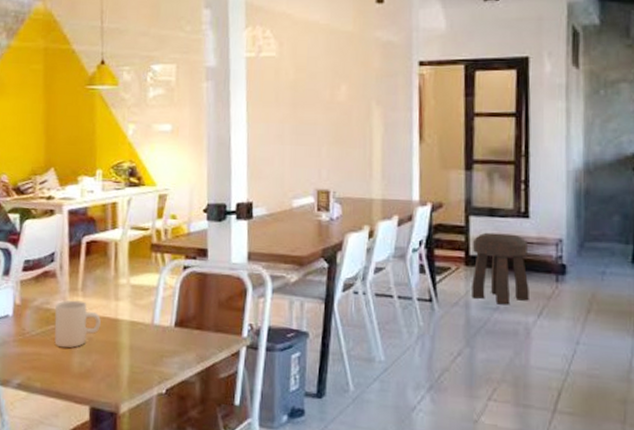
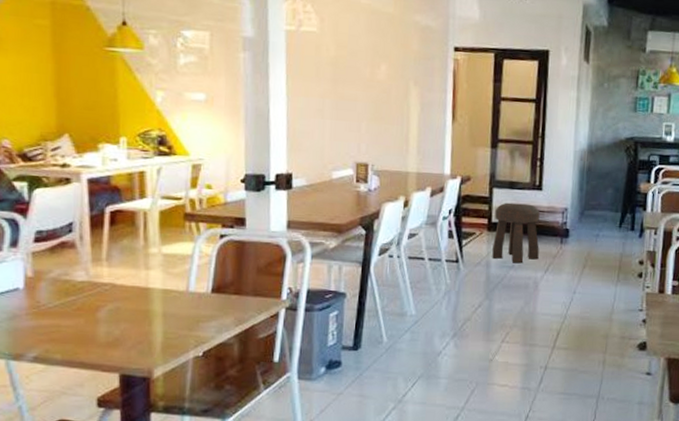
mug: present [54,300,101,348] -> none [75,270,130,319]

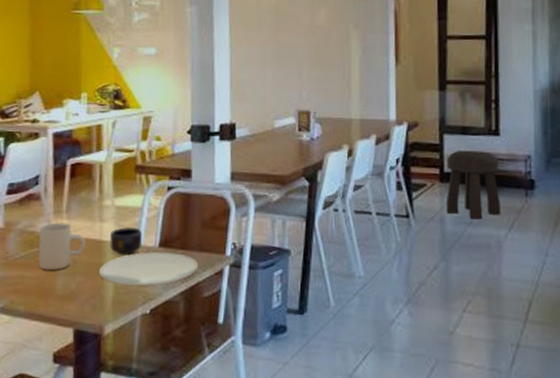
mug: none [75,270,130,319] -> present [38,222,85,271]
plate: none [146,297,254,331] -> present [99,251,199,287]
mug: none [157,273,194,302] -> present [110,226,143,256]

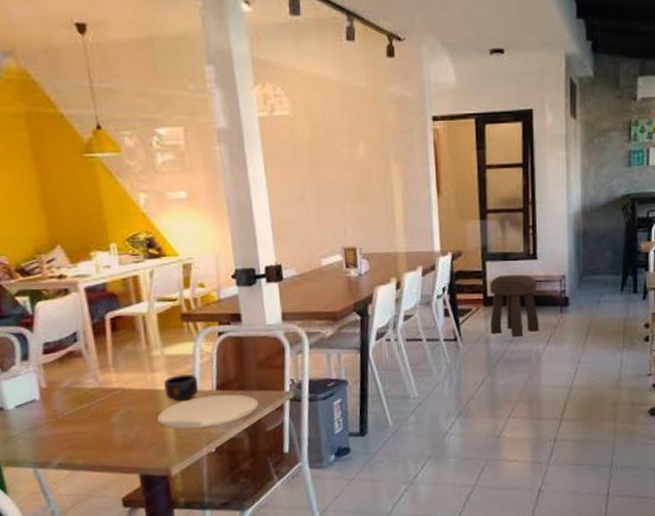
mug: present [38,222,85,271] -> none [87,377,139,424]

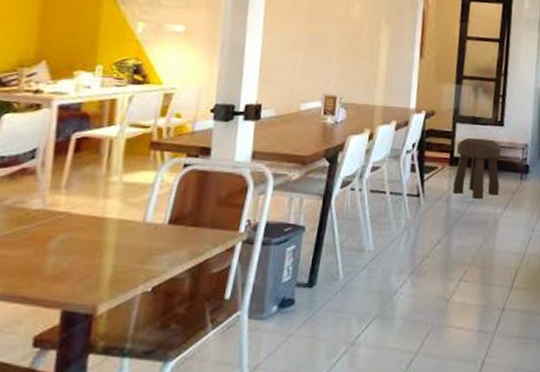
plate: present [158,394,259,429] -> none [97,229,210,264]
mug: present [164,374,199,402] -> none [113,203,151,233]

